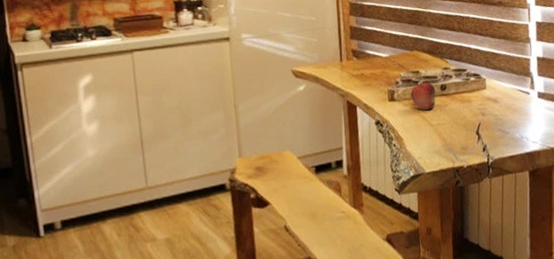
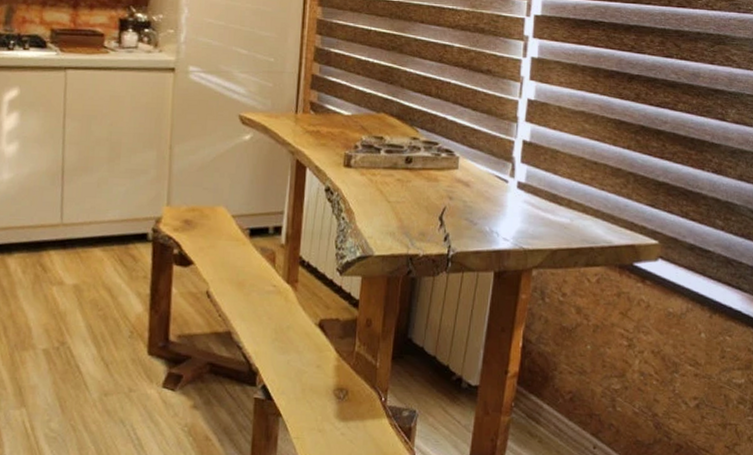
fruit: present [410,79,436,111] -> none [370,147,400,185]

